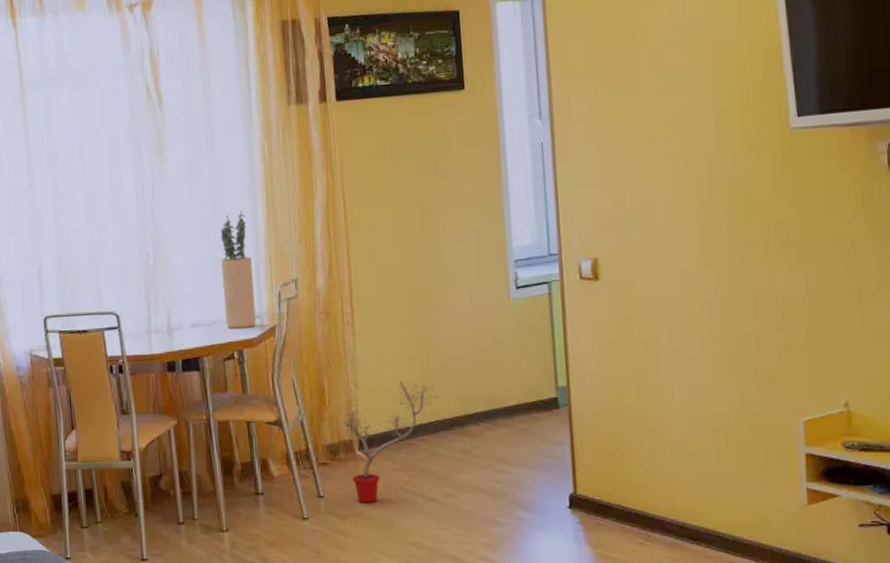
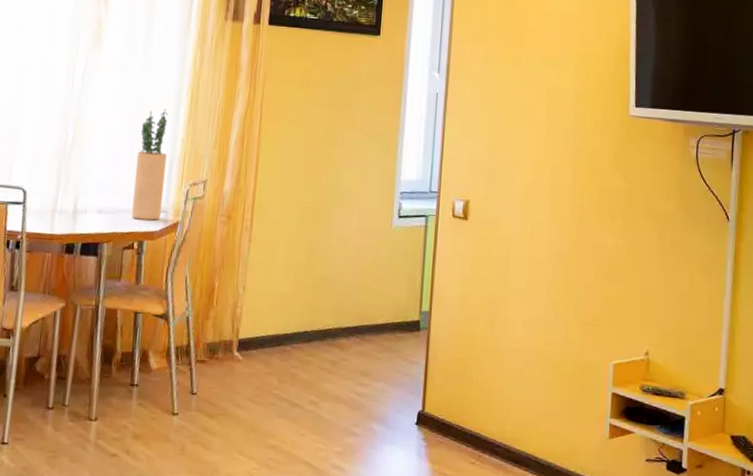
potted tree: present [338,375,438,503] -> none [221,286,316,404]

